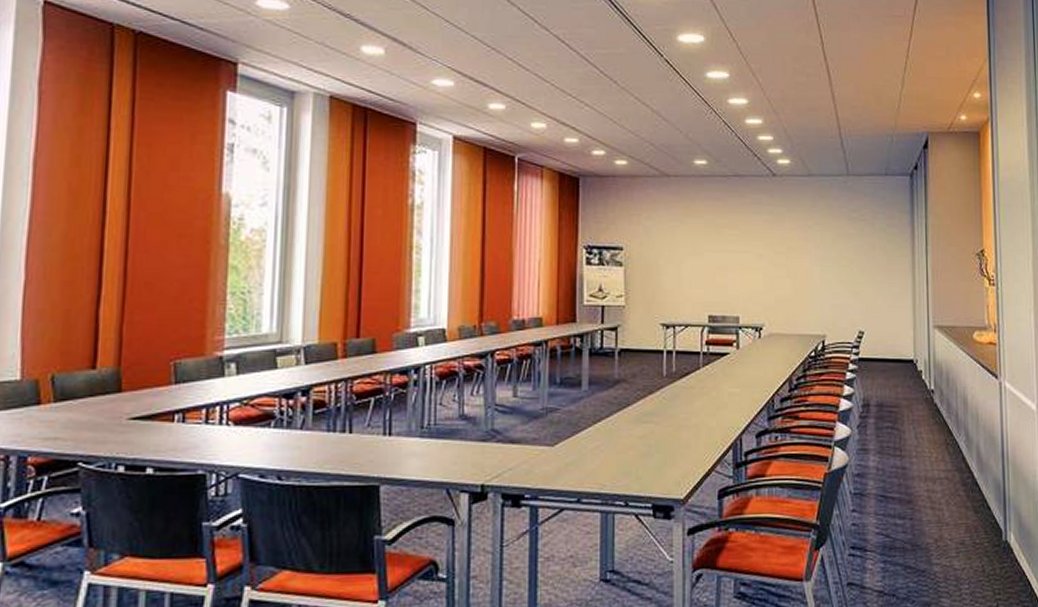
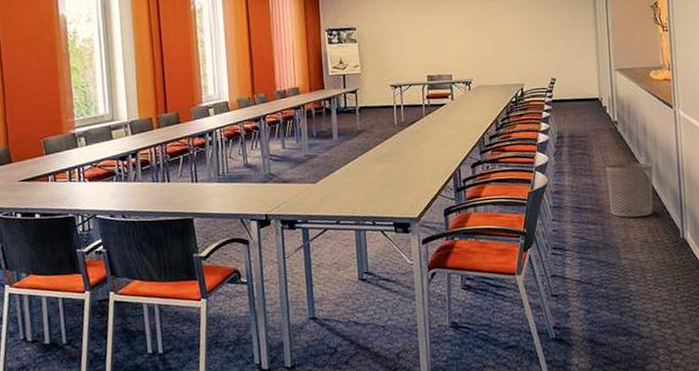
waste bin: none [918,442,973,512] -> present [606,162,653,218]

